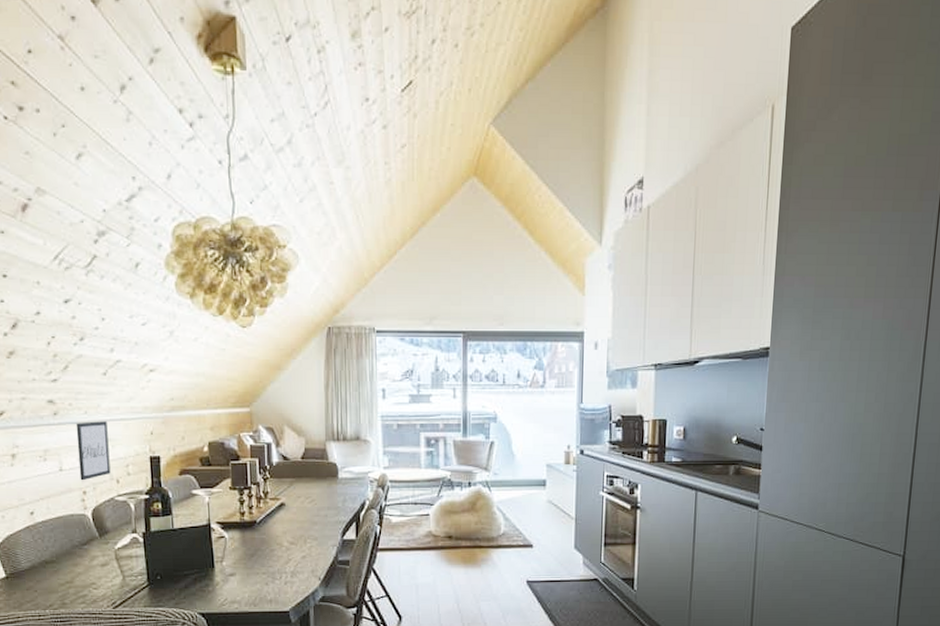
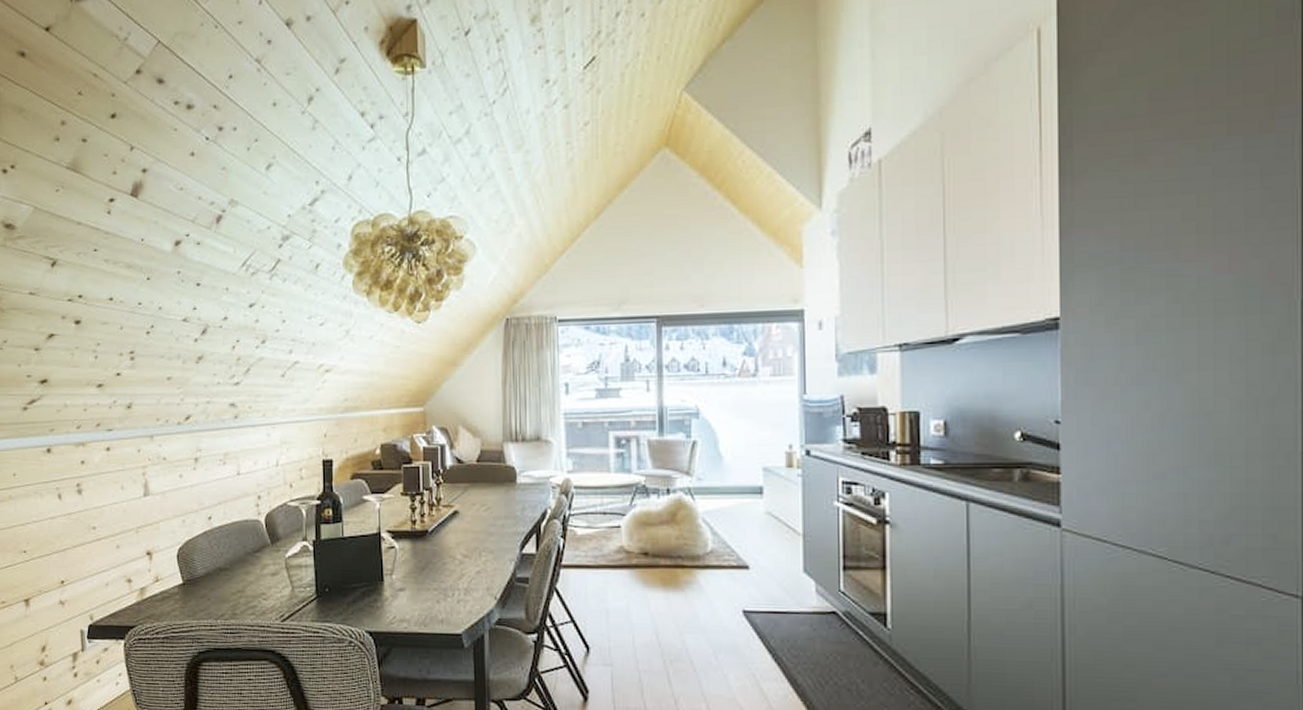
wall art: present [76,421,111,481] -> none [254,424,285,485]

